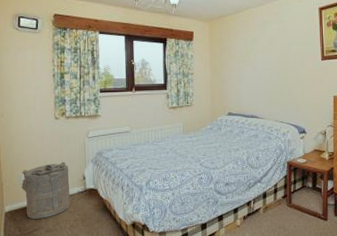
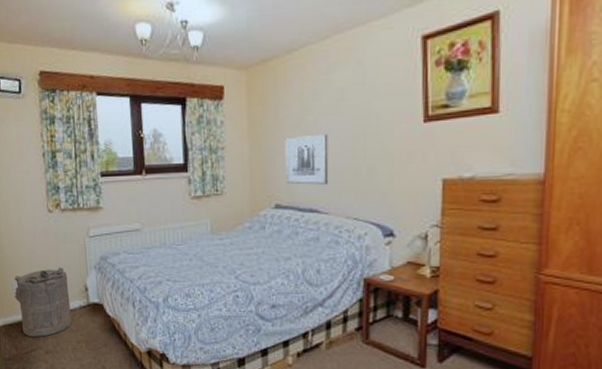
wall art: none [235,66,264,99] -> present [285,135,329,185]

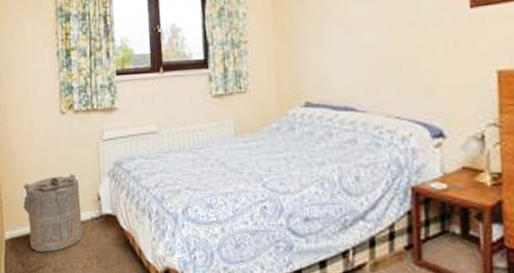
wall art: present [285,135,329,185] -> none [313,24,365,80]

